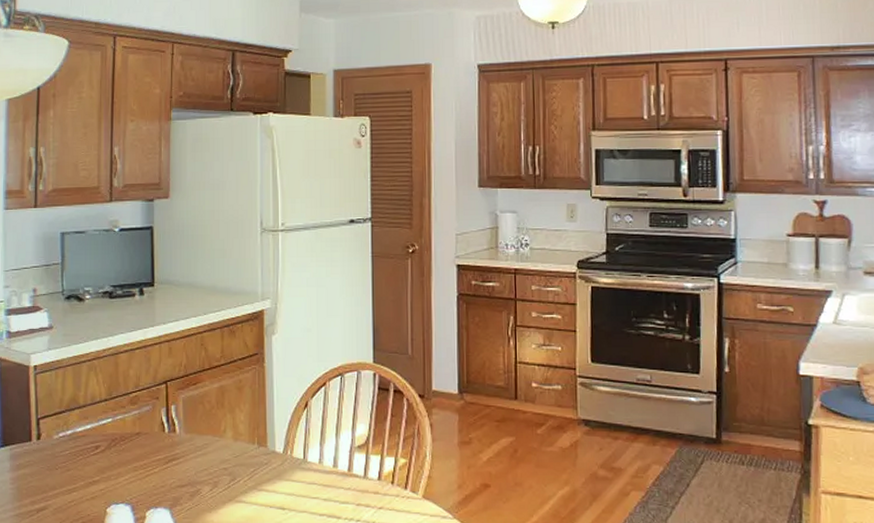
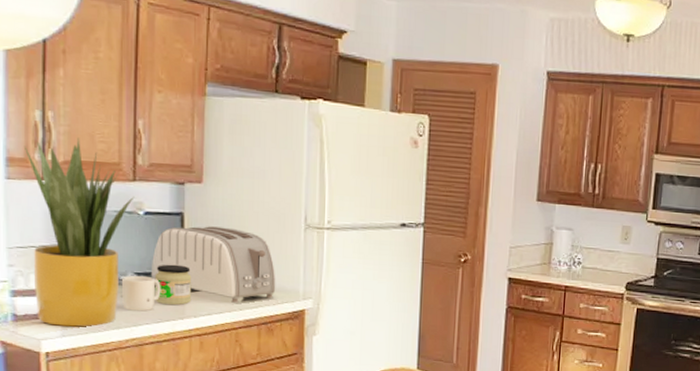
planter: none [21,167,111,340] -> present [25,137,135,327]
mug: none [99,287,134,321] -> present [121,275,161,311]
toaster: none [125,237,237,309] -> present [151,226,276,304]
jar: none [128,275,161,314] -> present [154,264,192,306]

